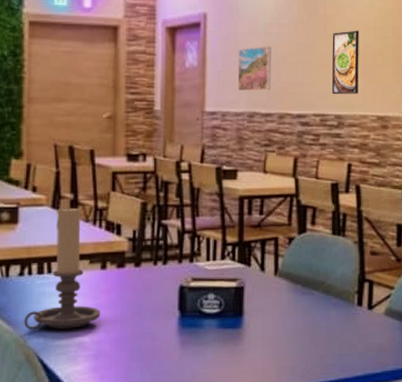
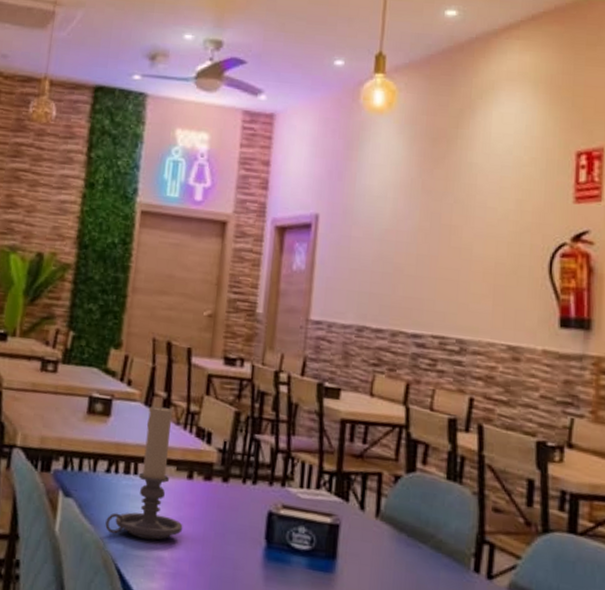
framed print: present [237,46,271,91] -> none [347,254,387,304]
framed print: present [332,30,359,95] -> none [454,244,490,318]

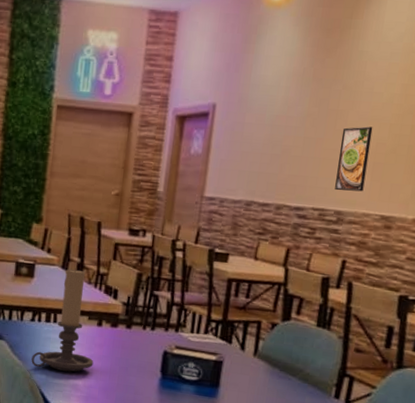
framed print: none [454,244,490,318] -> present [335,126,373,192]

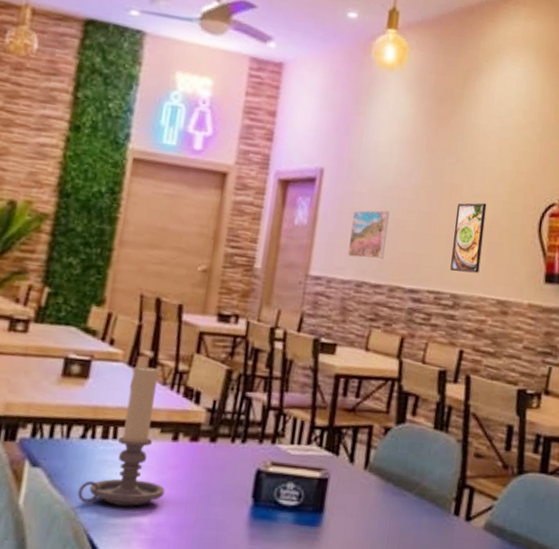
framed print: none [239,138,277,181] -> present [348,210,390,259]

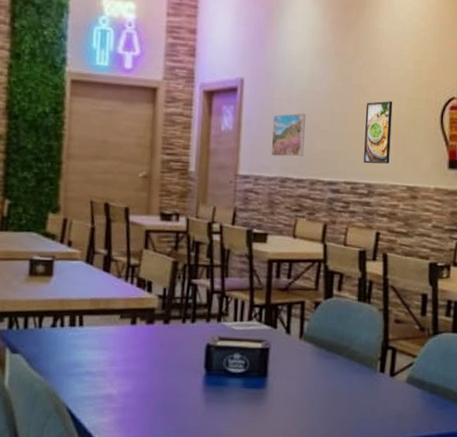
candle holder: present [77,365,165,507] -> none [54,261,129,381]

